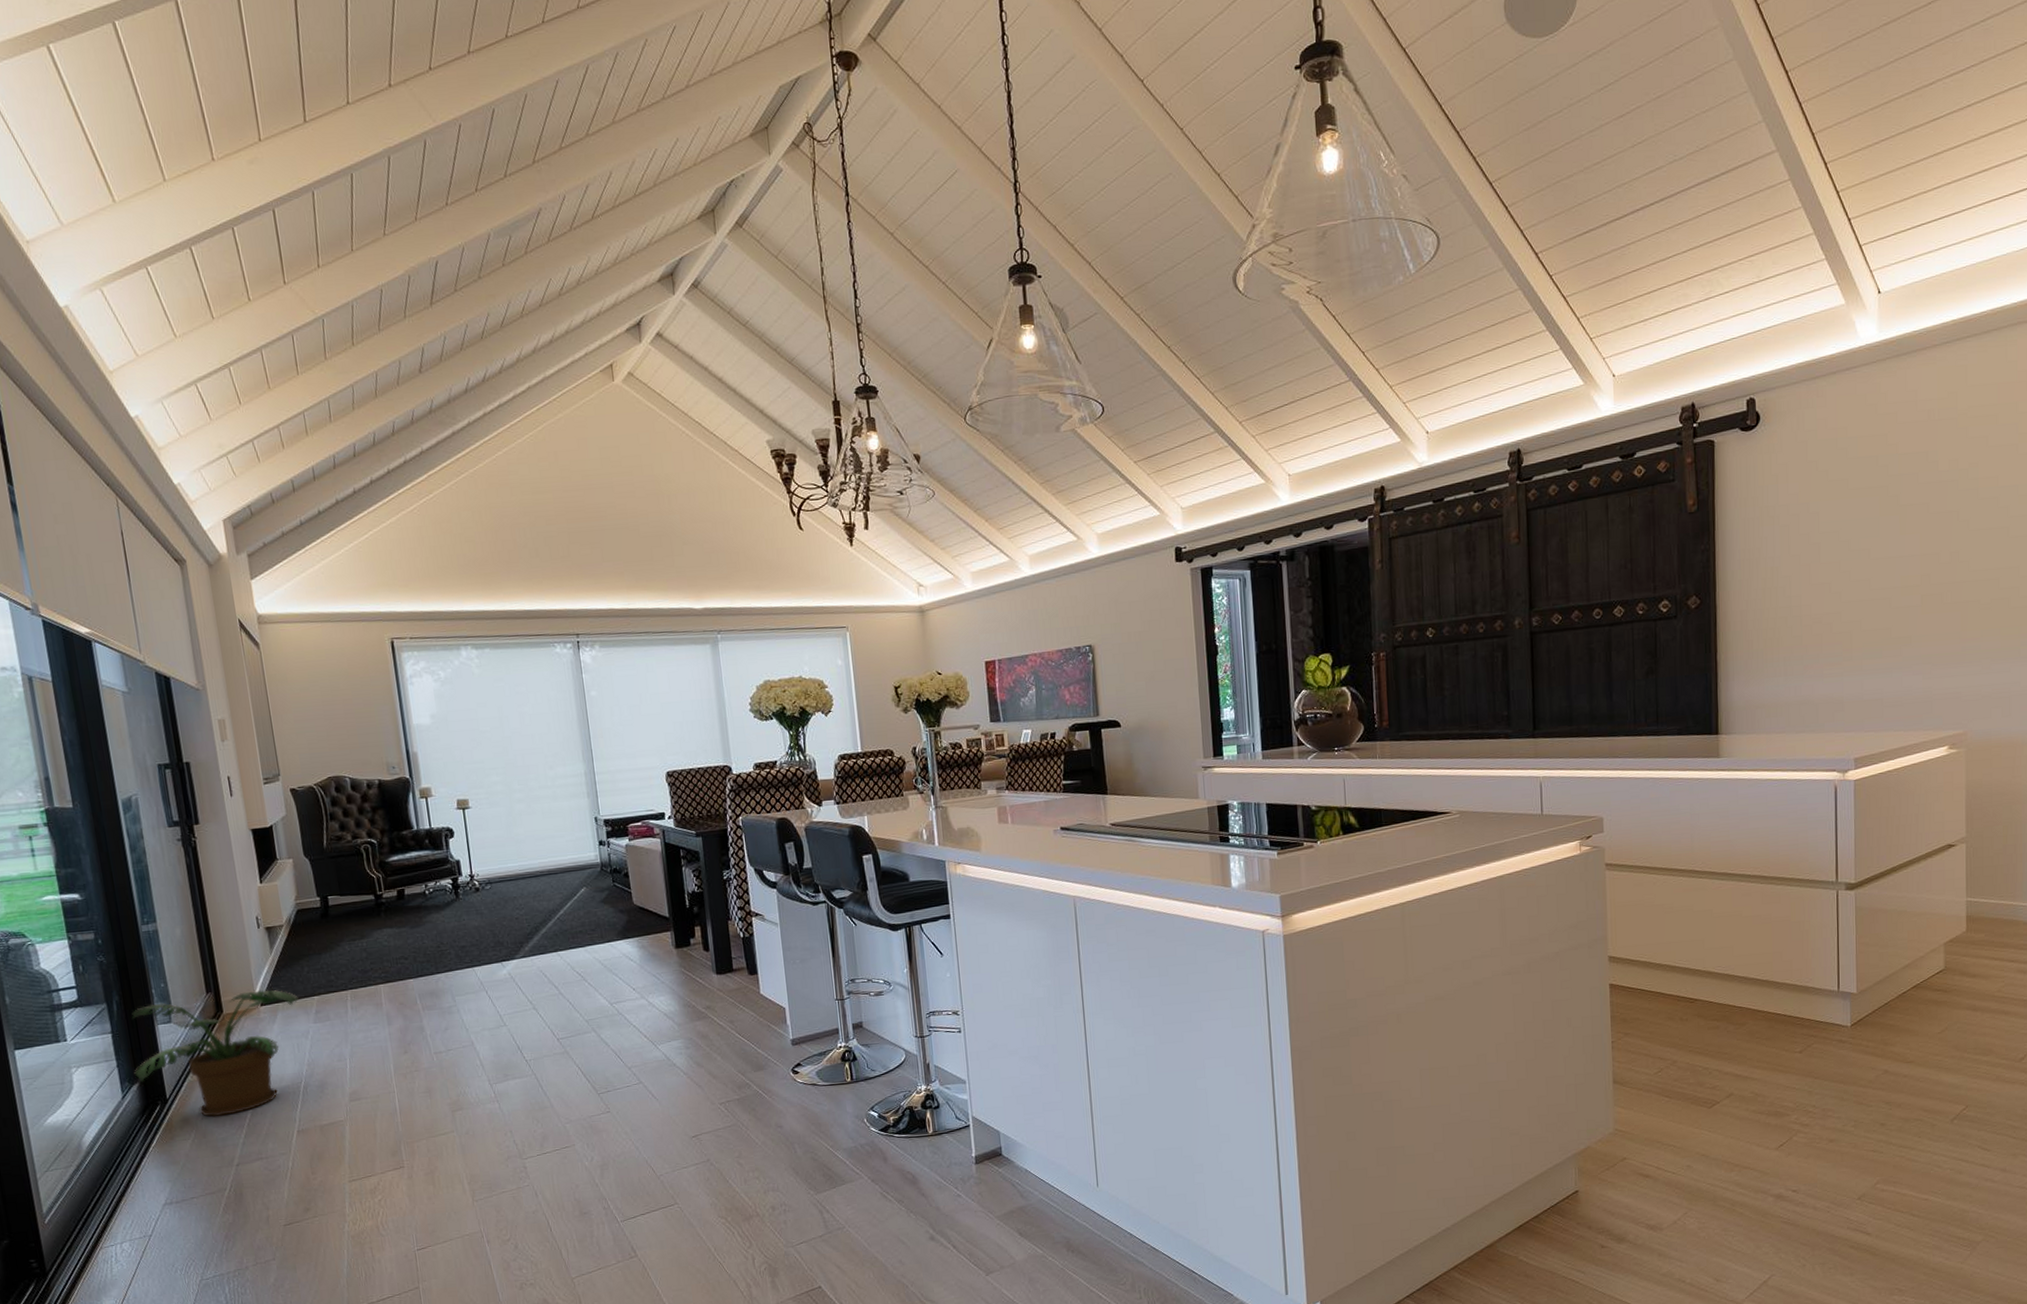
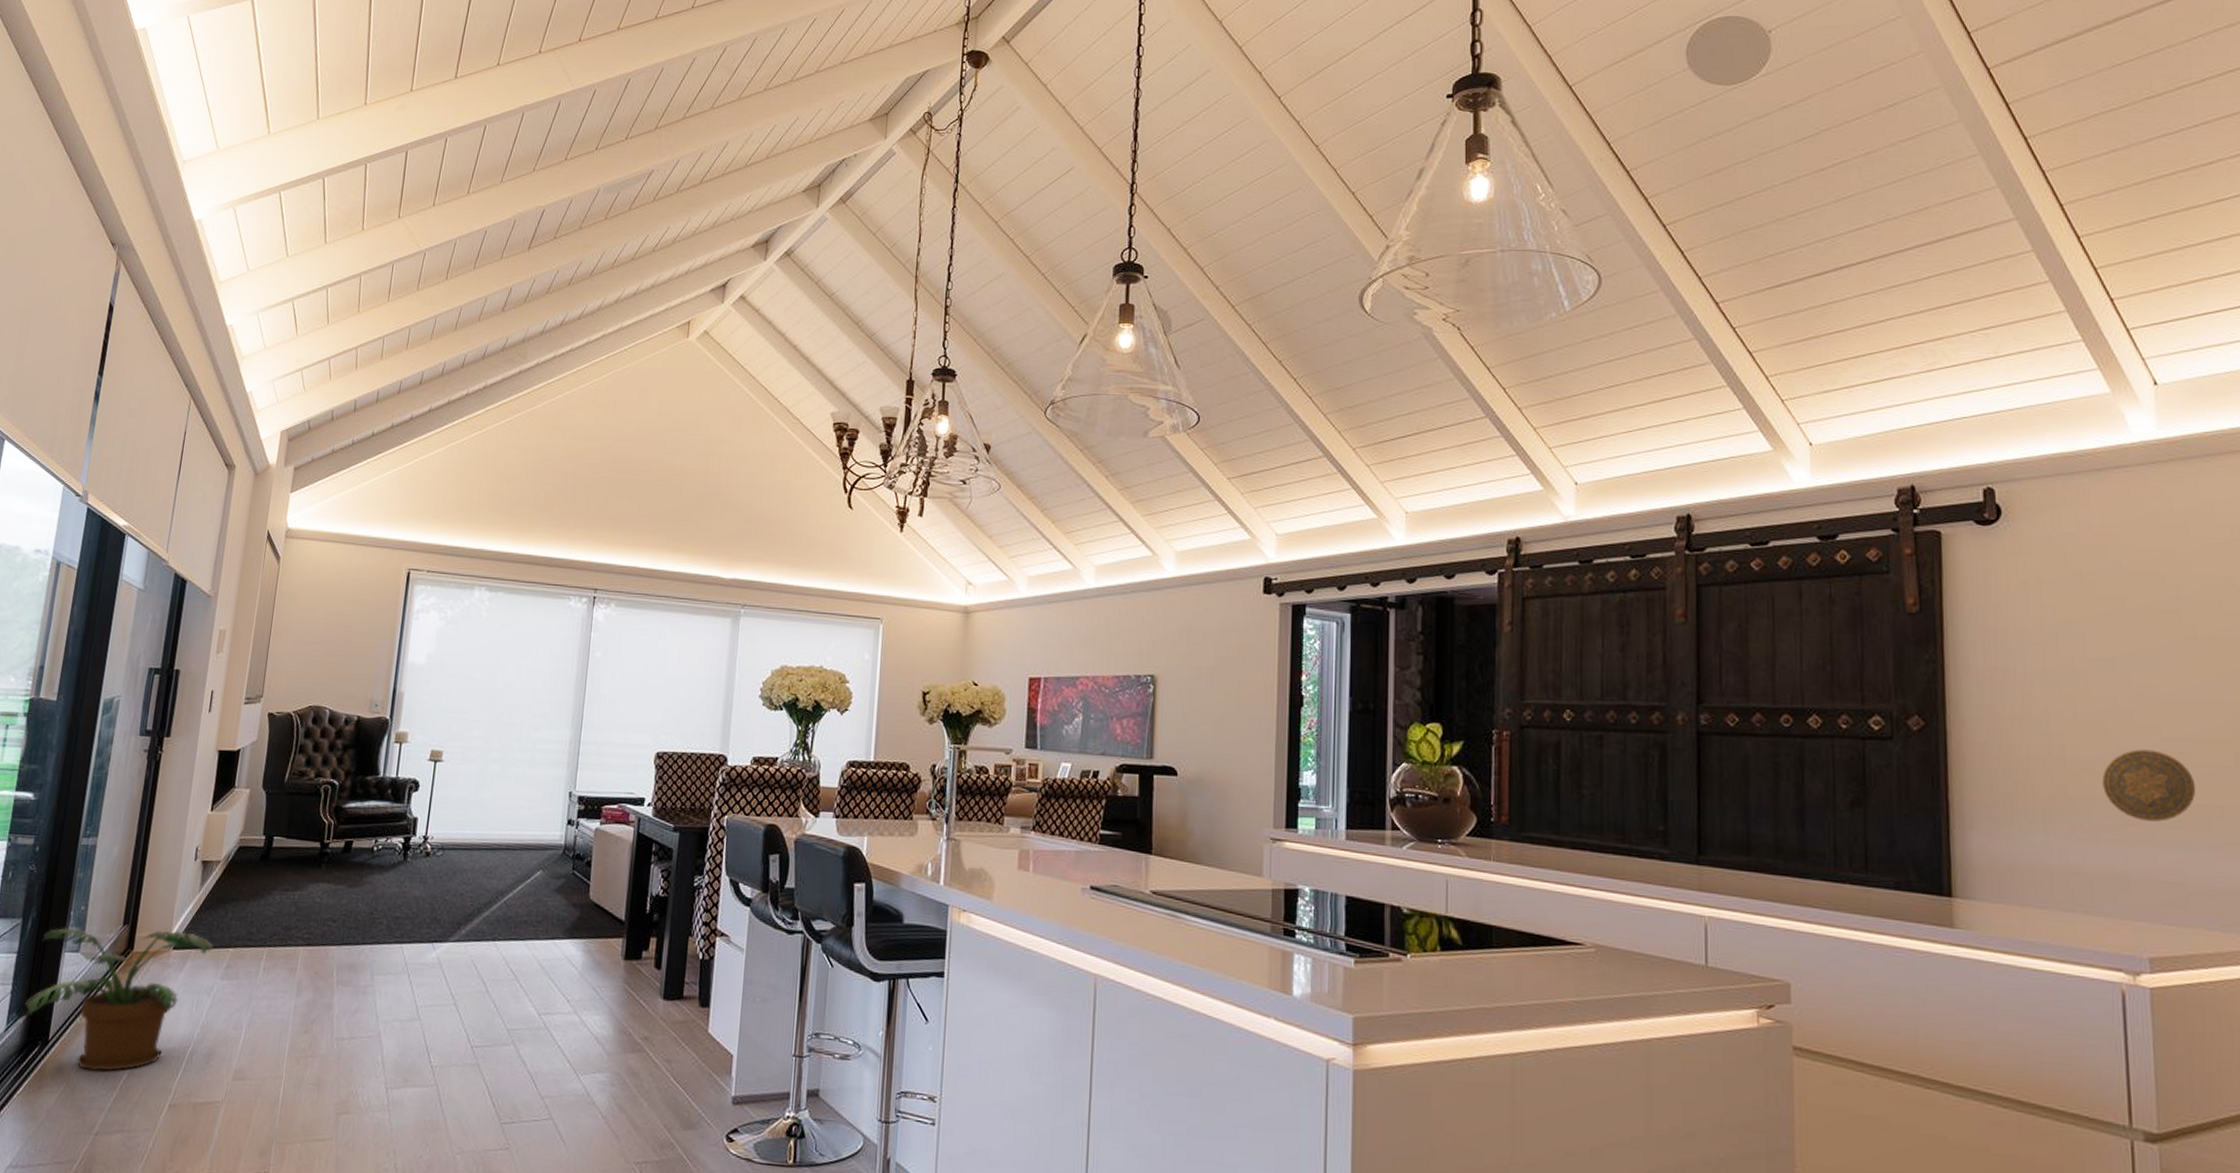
decorative plate: none [1827,599,1893,656] -> present [2102,749,2196,822]

